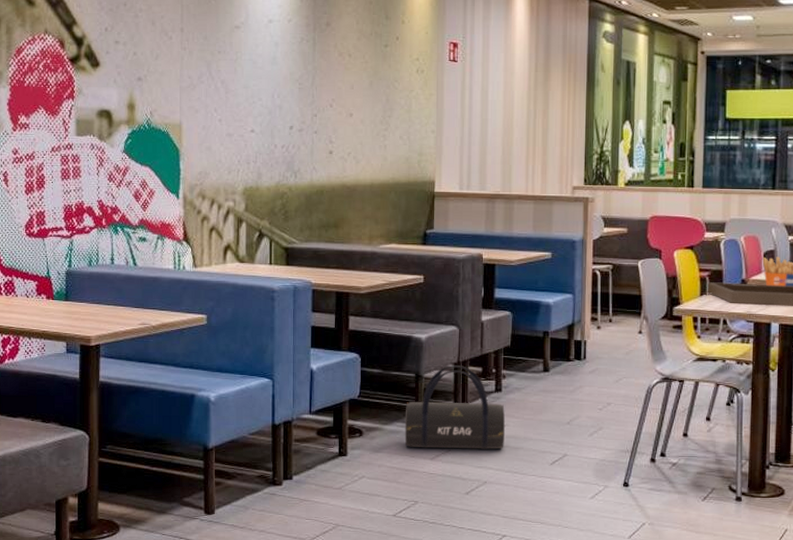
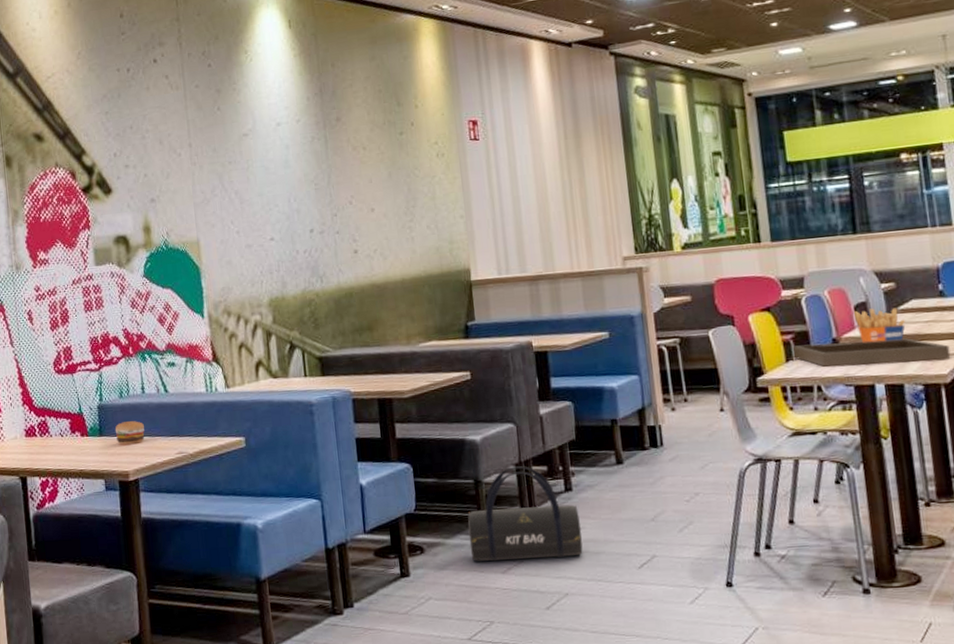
hamburger: none [81,289,110,311] -> present [115,421,145,445]

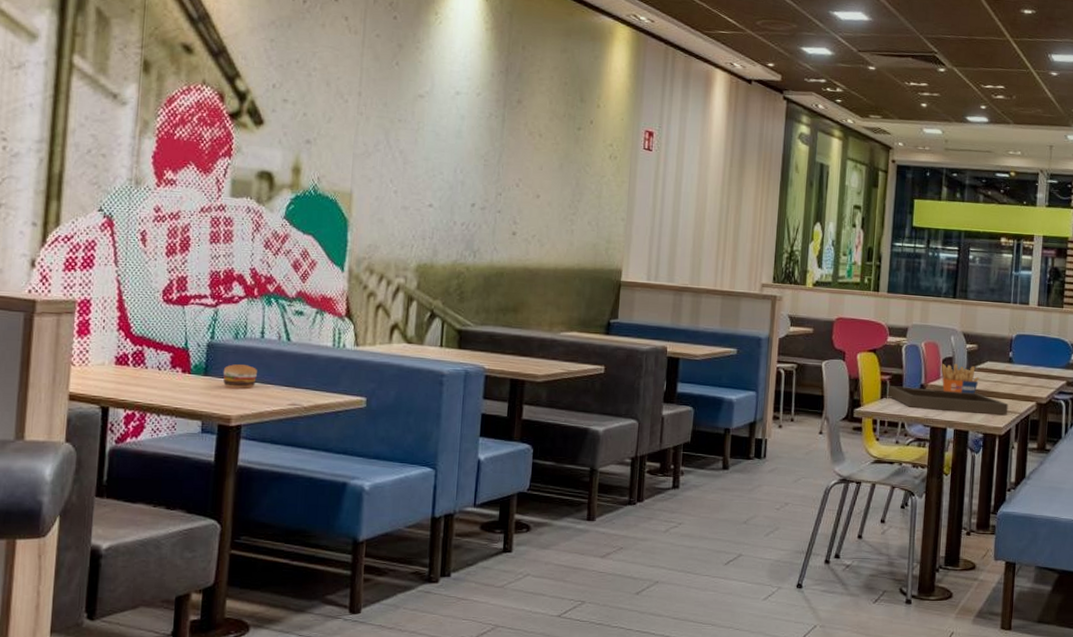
duffel bag: present [468,466,583,562] -> none [574,460,681,548]

